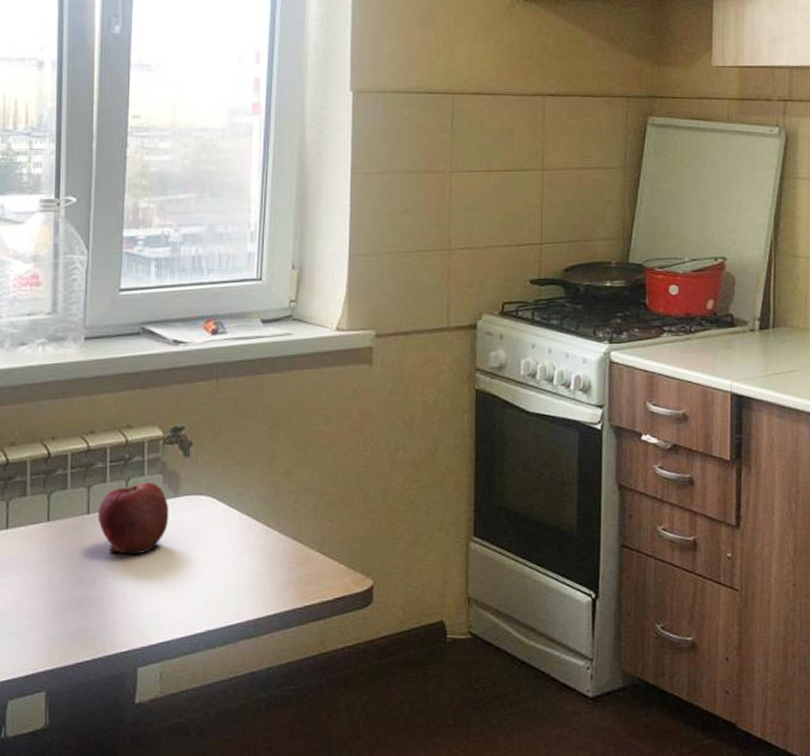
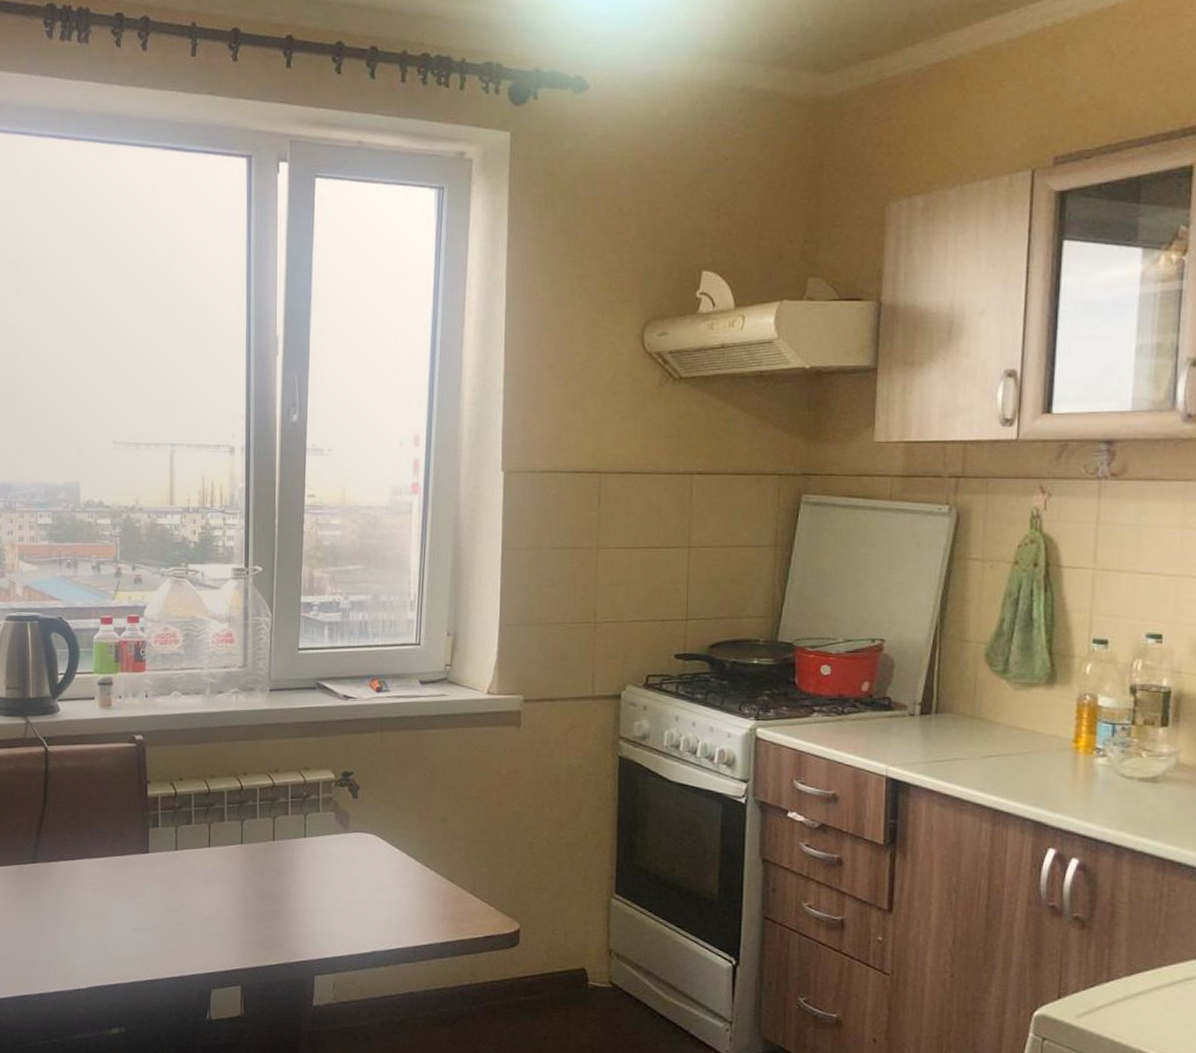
apple: present [98,482,169,555] -> none [281,818,341,880]

